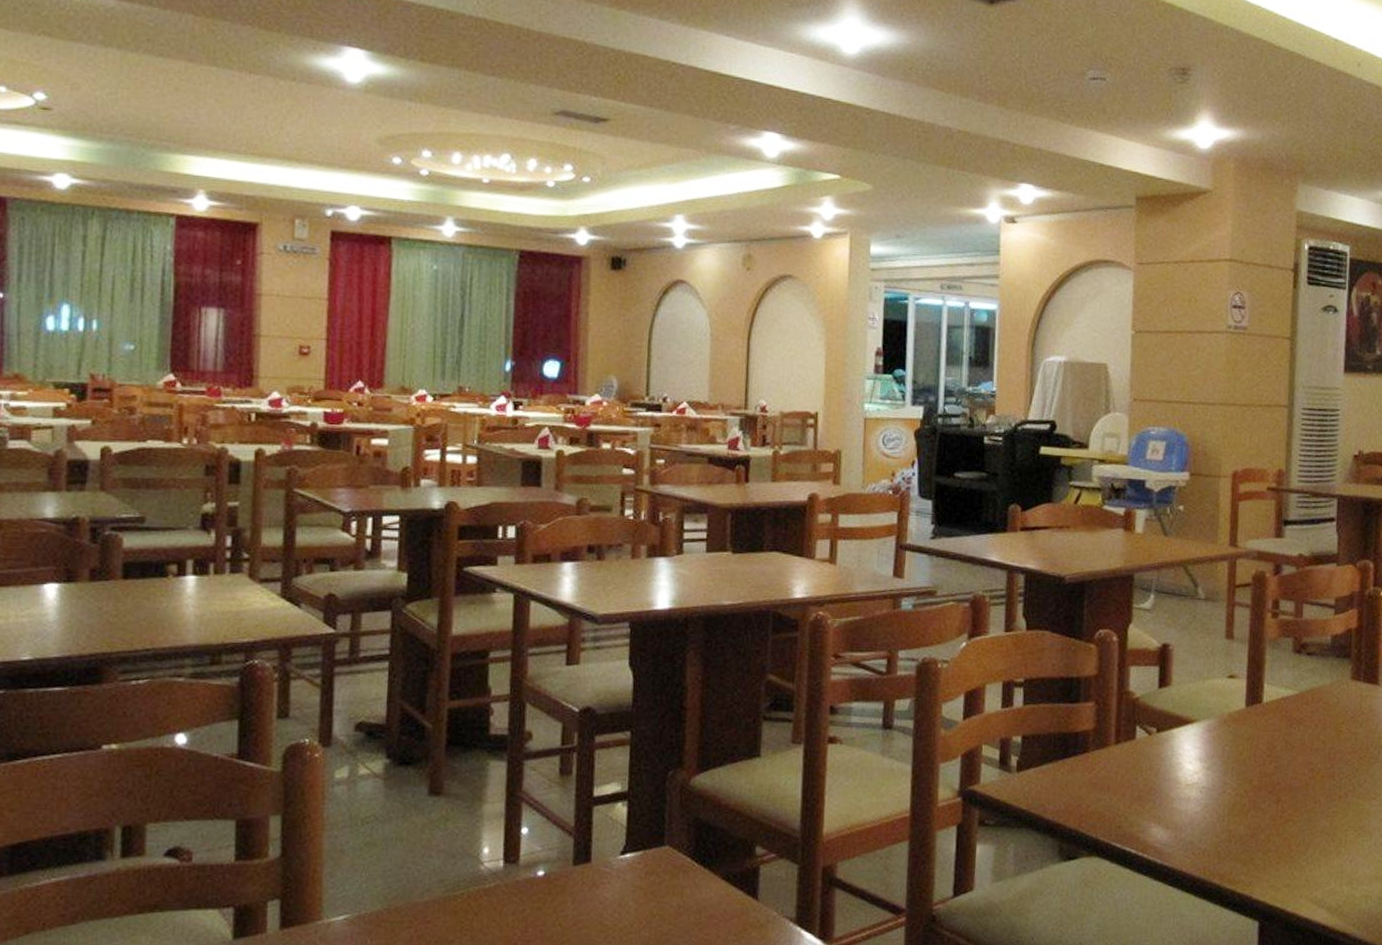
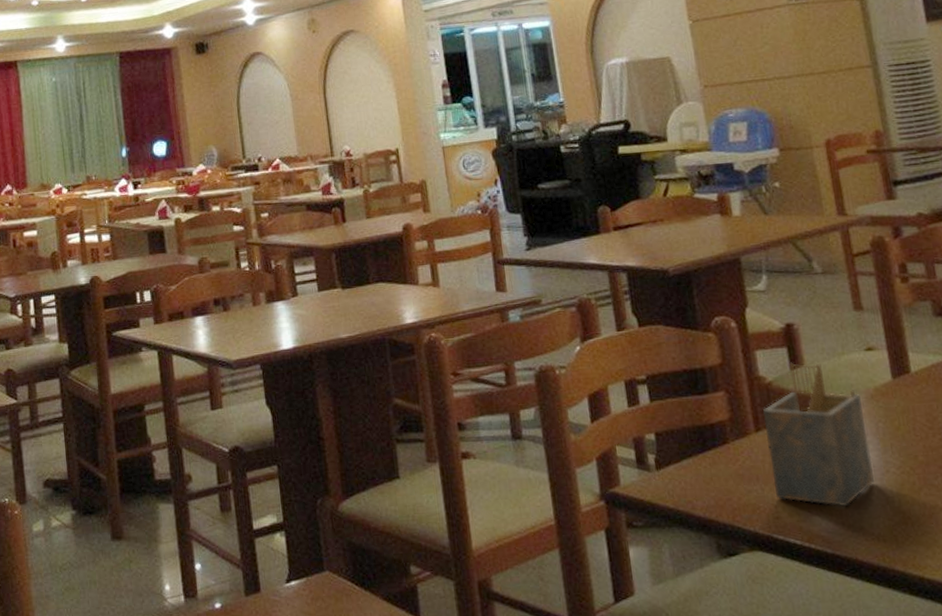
napkin holder: none [1121,681,1215,822] -> present [762,362,874,507]

